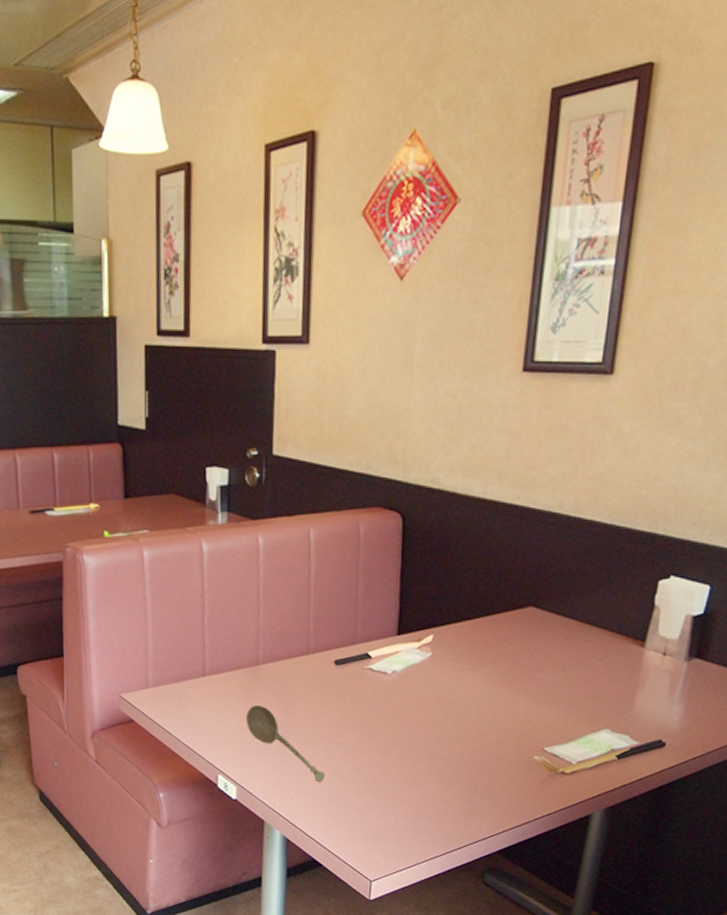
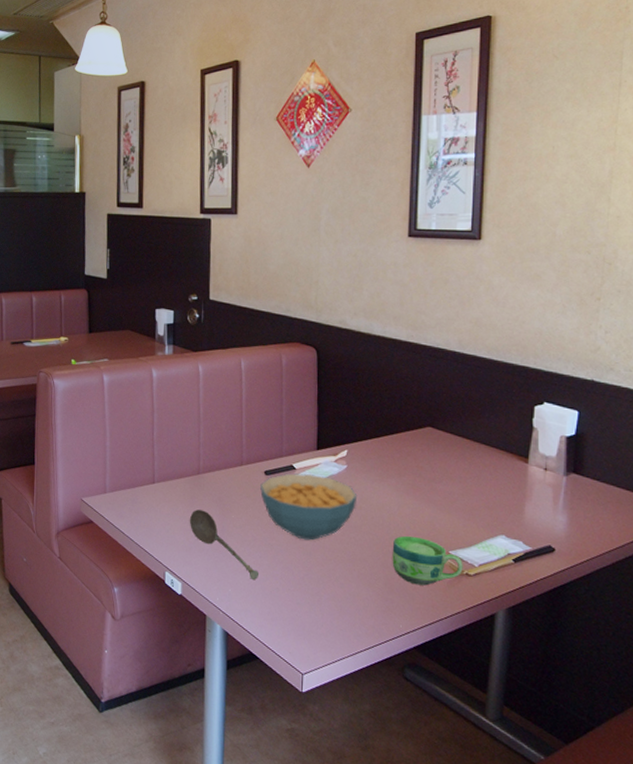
cereal bowl: none [329,663,443,738] -> present [260,473,358,541]
cup: none [478,731,559,786] -> present [392,535,463,586]

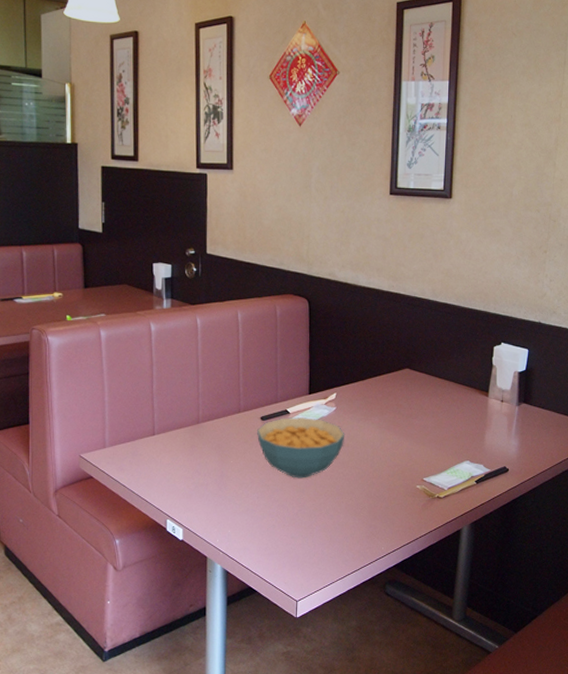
soupspoon: present [189,509,258,580] -> none [189,458,256,519]
cup: present [392,535,463,586] -> none [375,467,435,510]

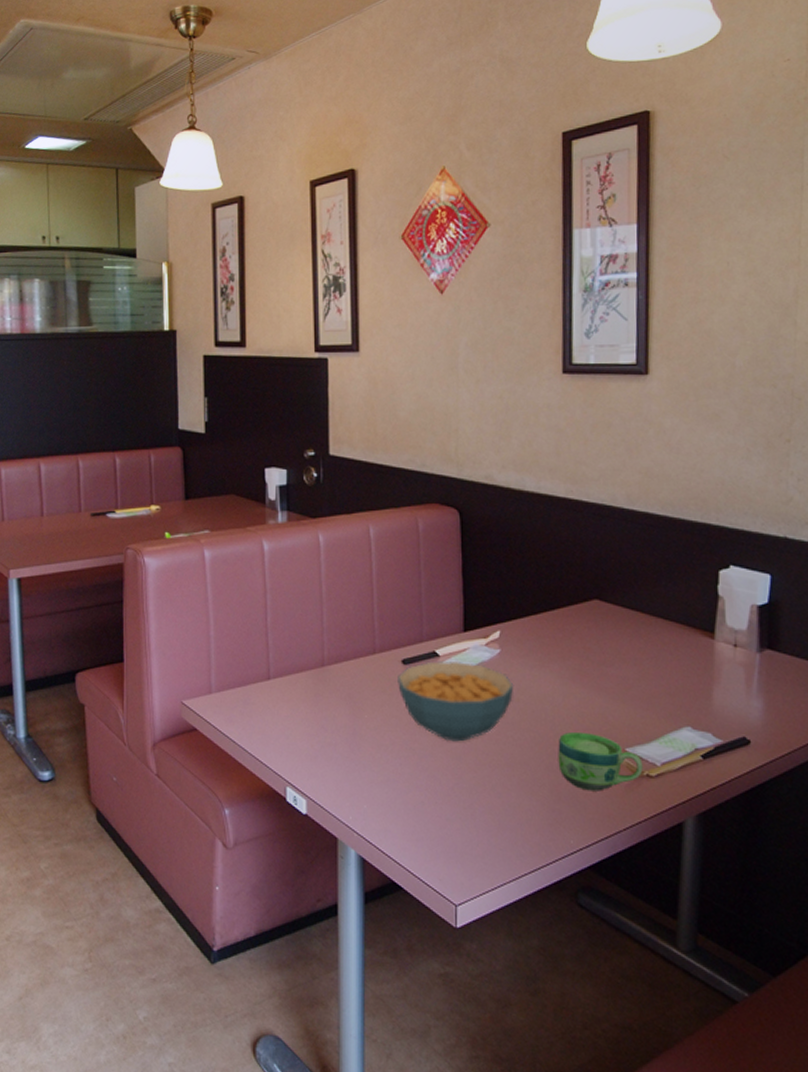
cup: none [375,467,435,510] -> present [558,731,643,792]

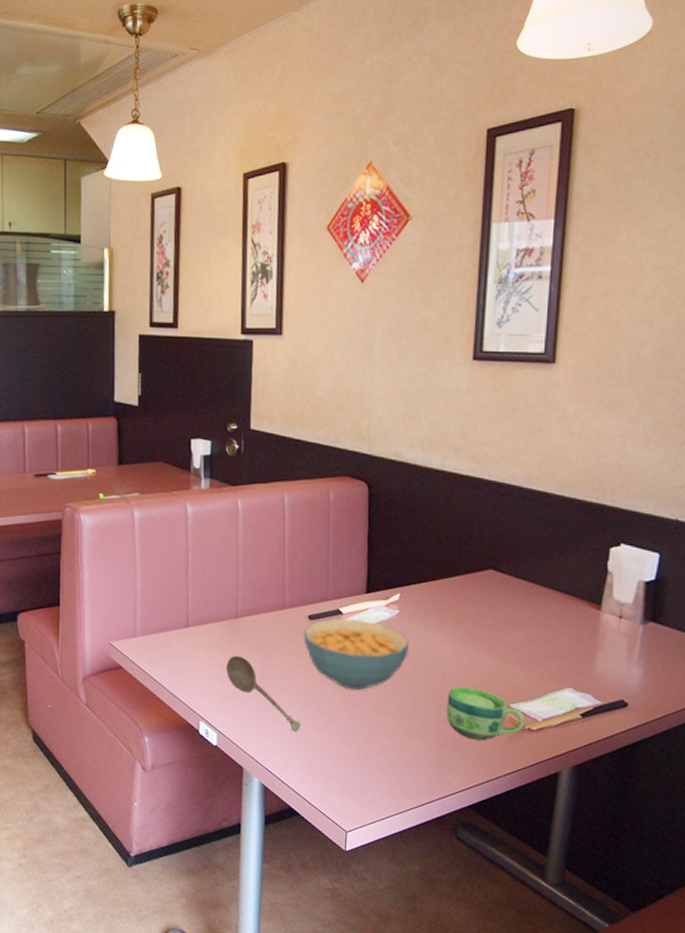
soupspoon: none [313,710,399,792] -> present [225,656,300,731]

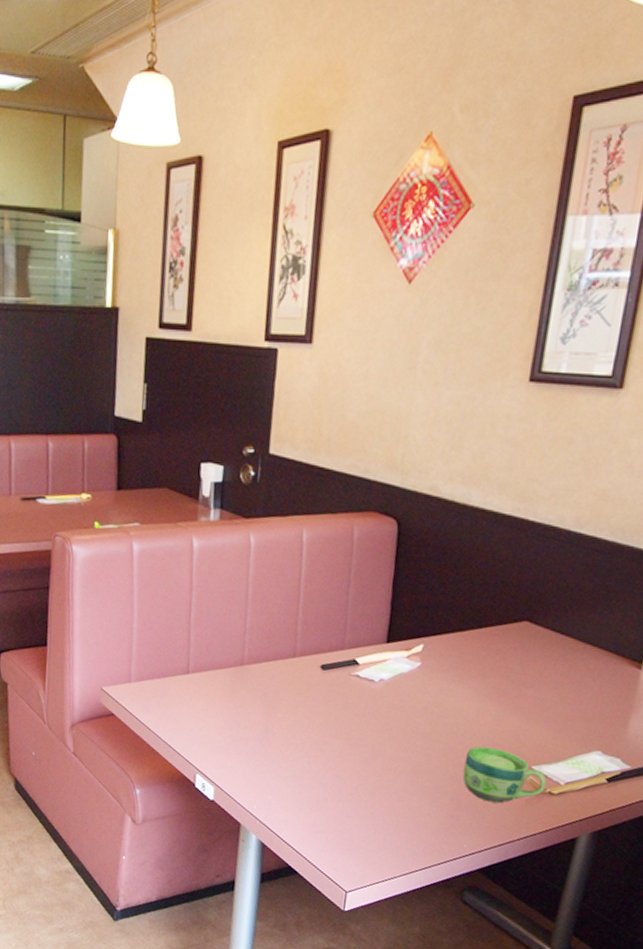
soupspoon: present [225,656,300,731] -> none [227,706,305,788]
cereal bowl: present [303,618,410,691] -> none [314,669,430,747]

